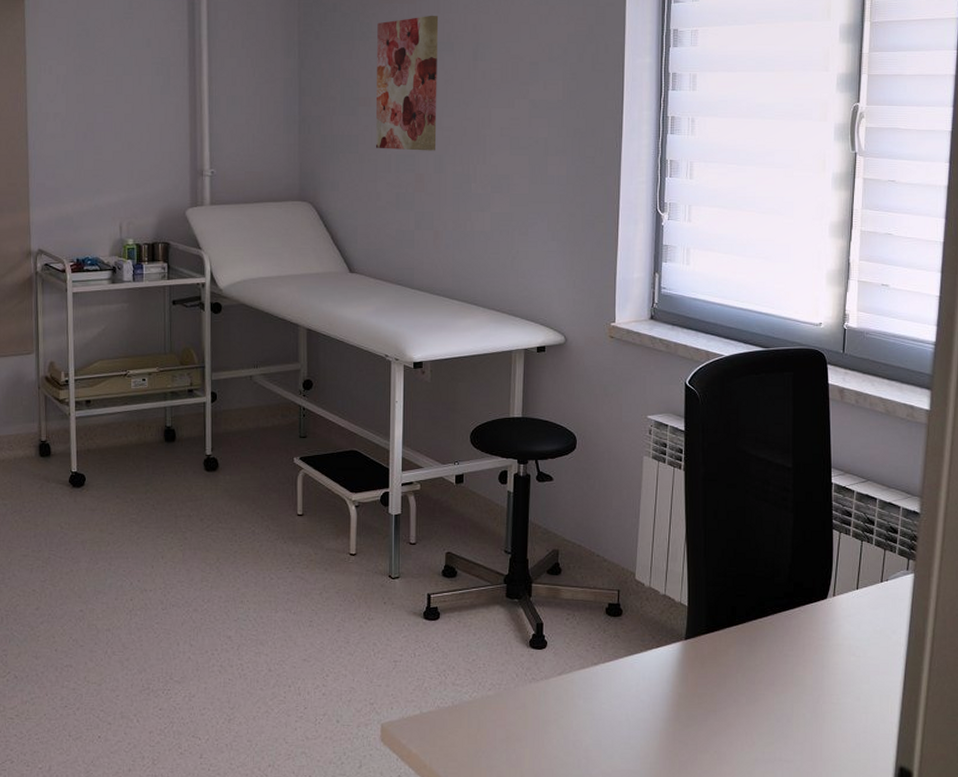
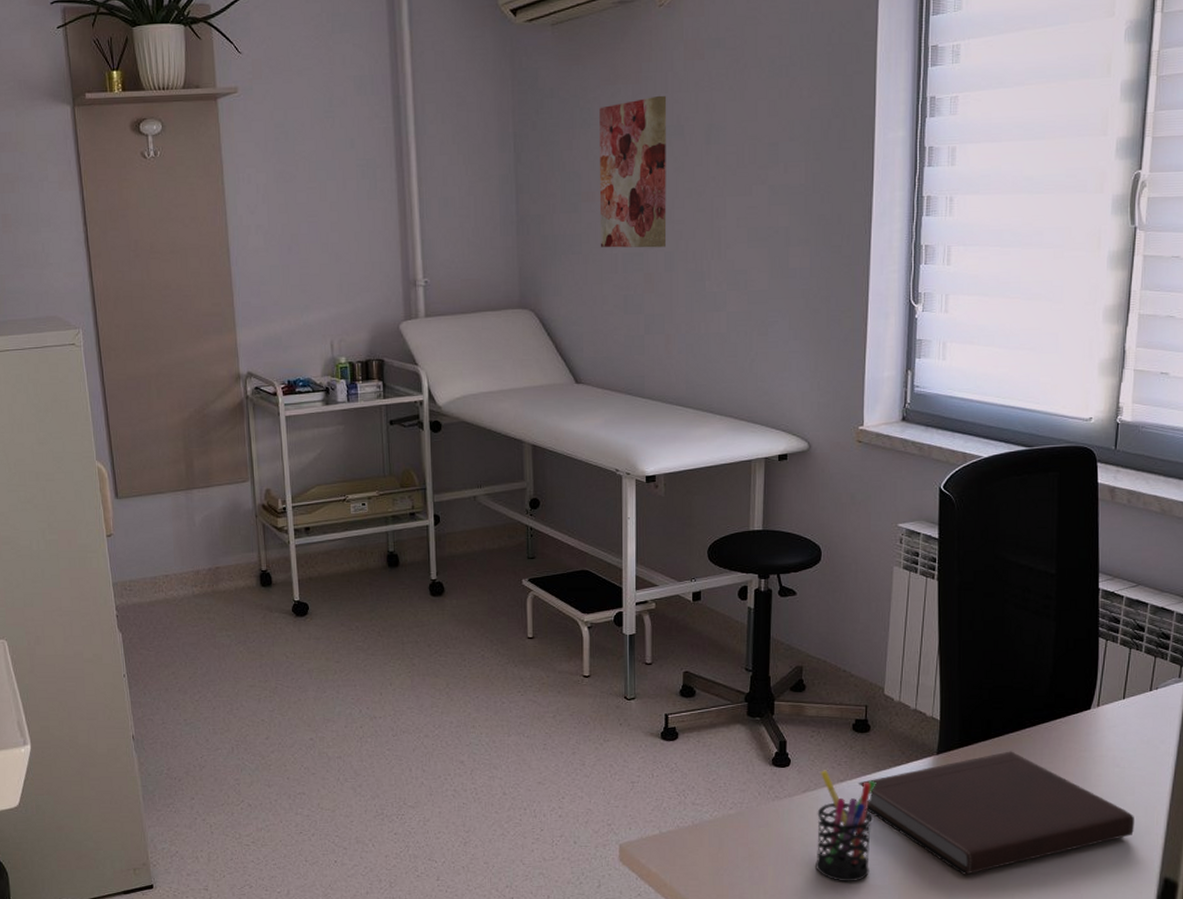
pen holder: none [571,653,628,767] -> present [816,770,876,882]
notebook: none [610,638,870,761] -> present [857,751,1134,875]

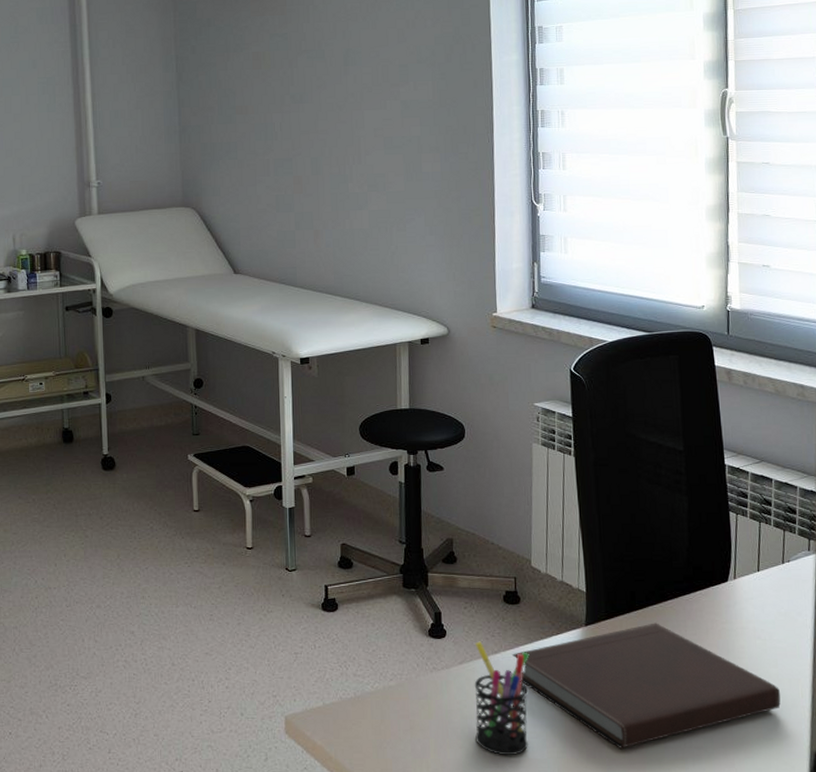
wall art: present [599,95,667,248] -> none [250,24,312,155]

